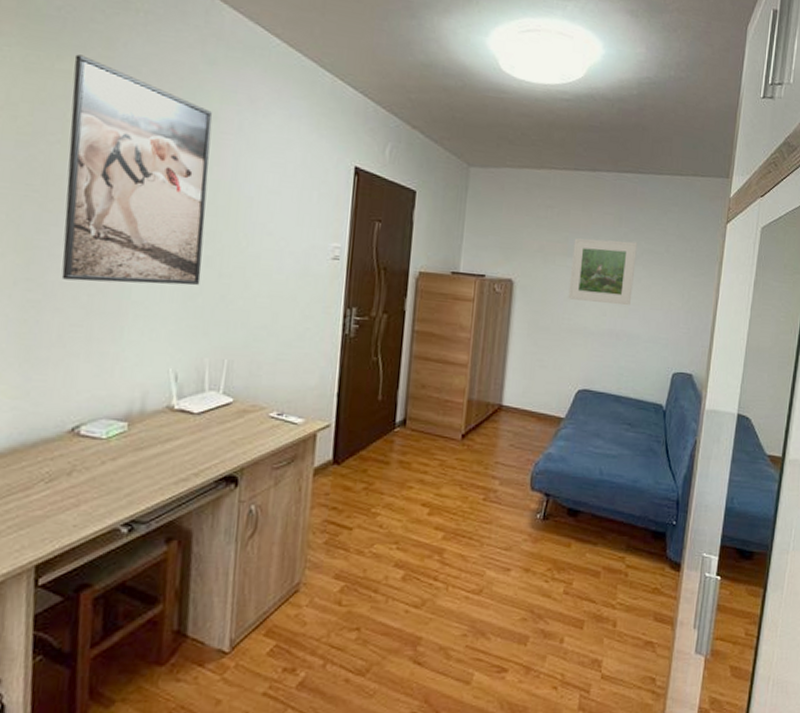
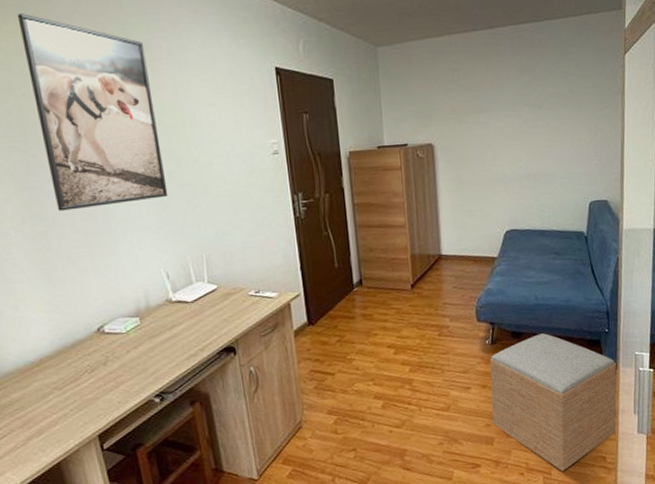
ottoman: none [530,515,680,690] -> present [489,333,617,471]
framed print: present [568,238,638,306] -> none [482,88,543,152]

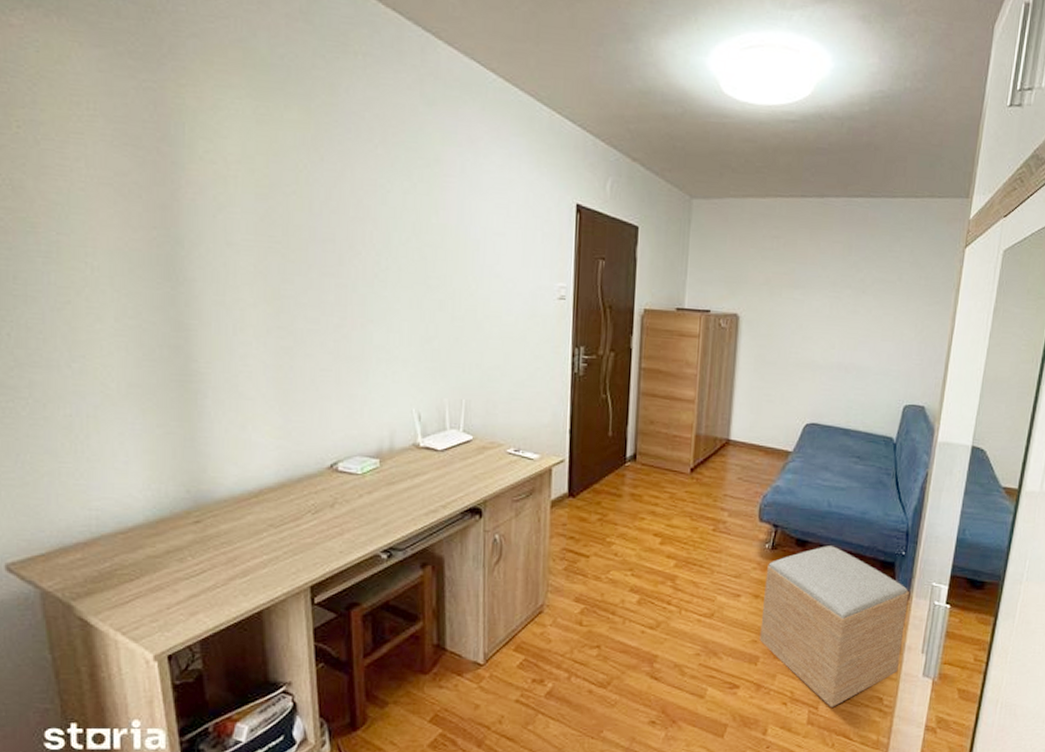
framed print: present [17,13,168,211] -> none [301,103,436,329]

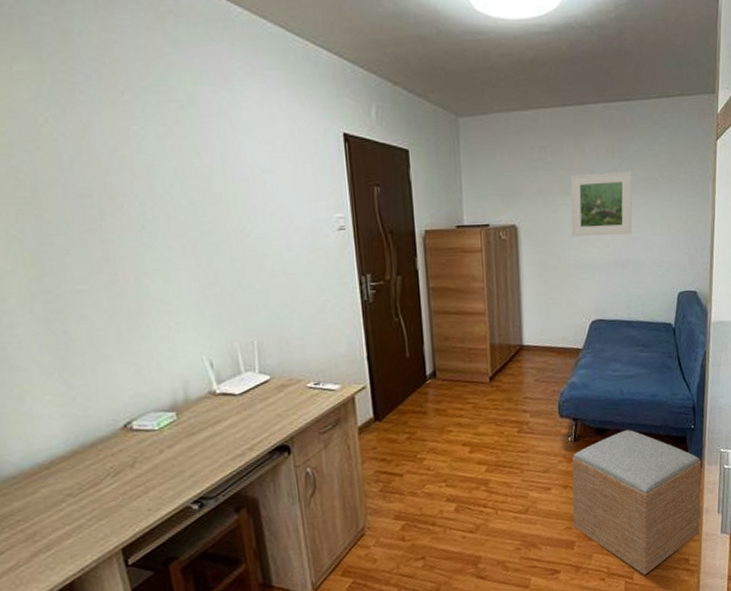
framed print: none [795,269,868,338] -> present [570,171,633,236]

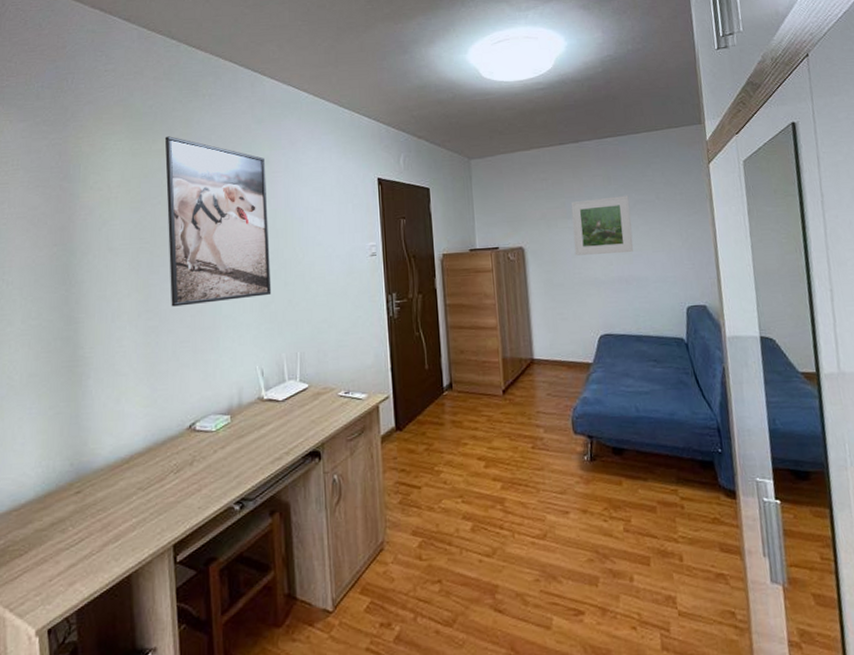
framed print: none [30,52,214,287] -> present [164,136,272,307]
ottoman: present [571,430,702,575] -> none [589,451,744,628]

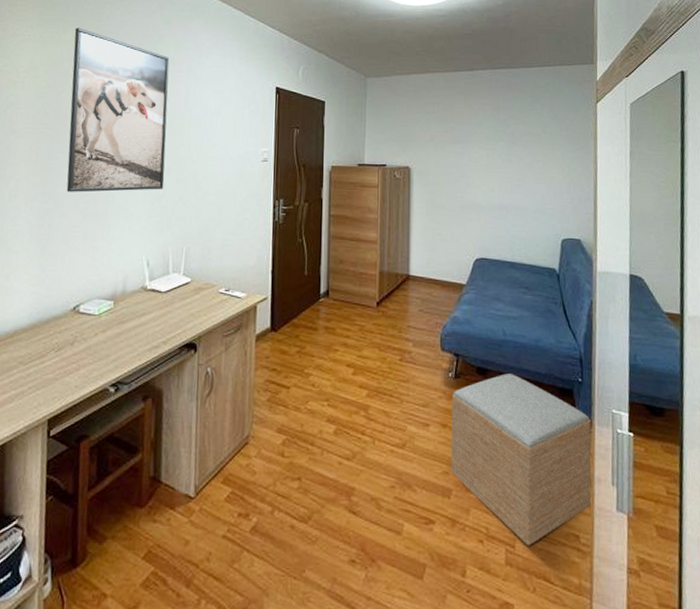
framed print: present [571,195,634,256] -> none [459,126,517,182]
ottoman: none [589,451,744,628] -> present [451,374,592,546]

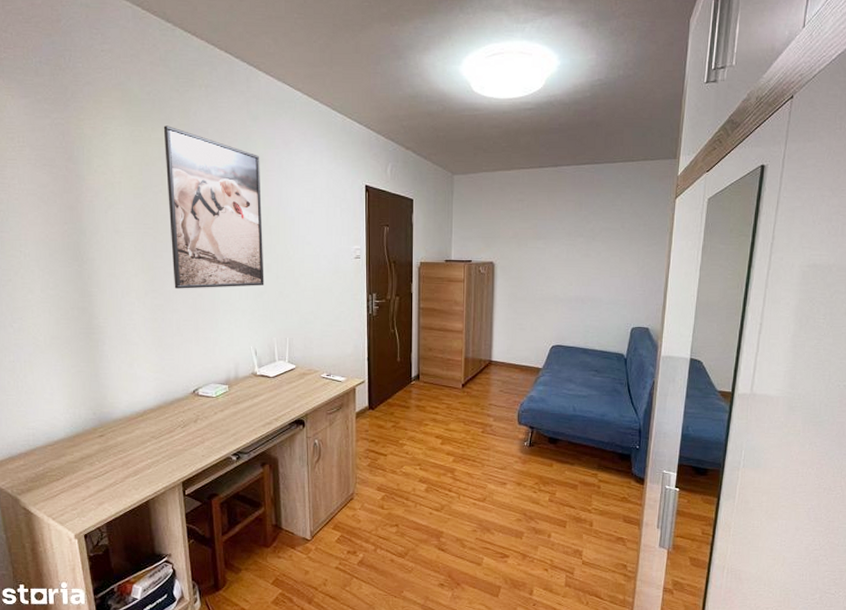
ottoman: present [451,374,592,546] -> none [523,442,644,573]

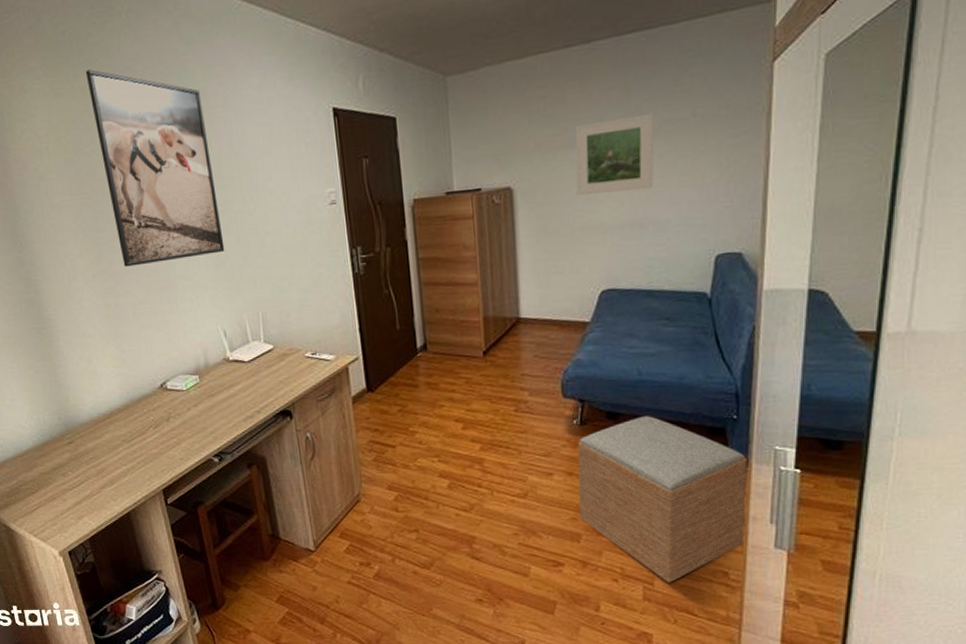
ottoman: none [523,442,644,573] -> present [577,416,747,583]
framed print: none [540,222,596,276] -> present [575,113,654,196]

